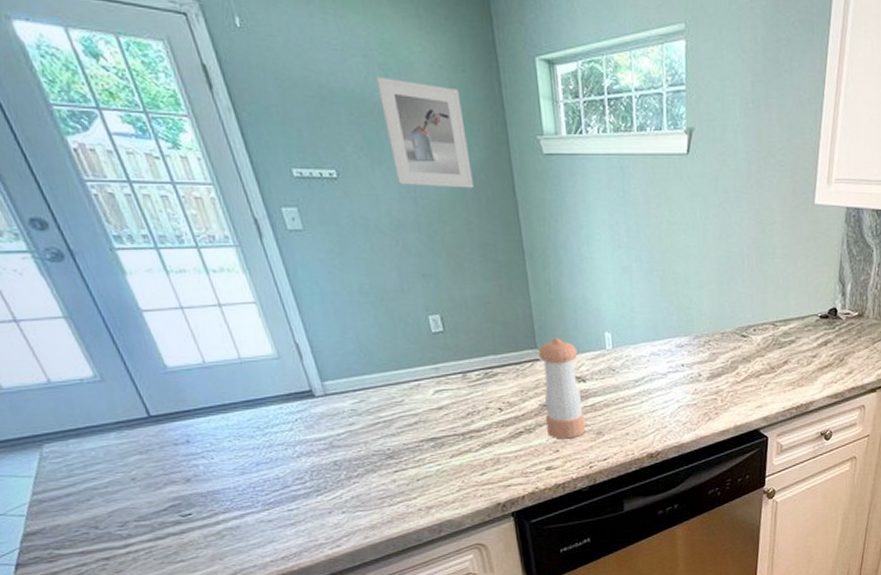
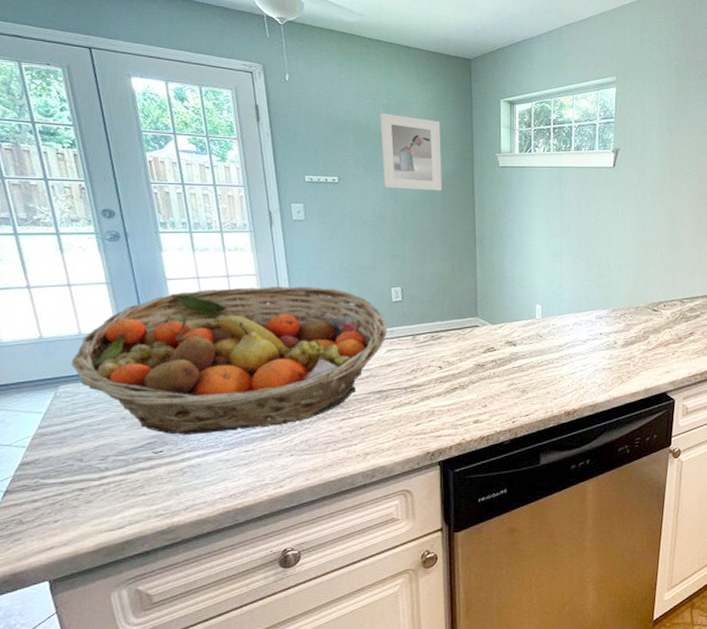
fruit basket: none [48,316,432,495] -> present [71,287,387,435]
pepper shaker: present [538,338,586,439] -> none [478,308,513,396]

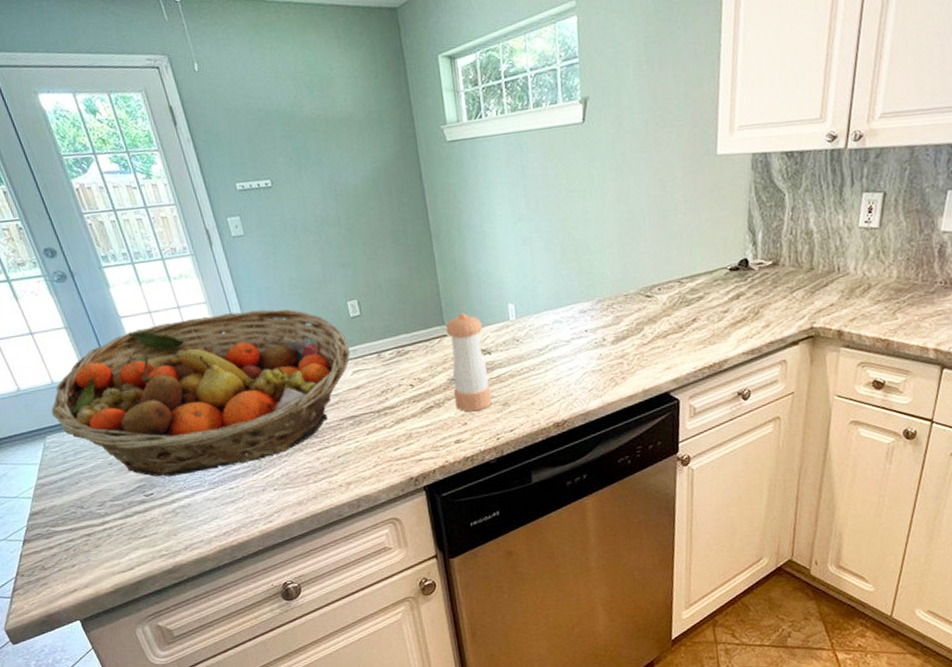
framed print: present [380,113,442,191] -> none [303,94,385,186]
pepper shaker: none [478,308,513,396] -> present [445,313,493,412]

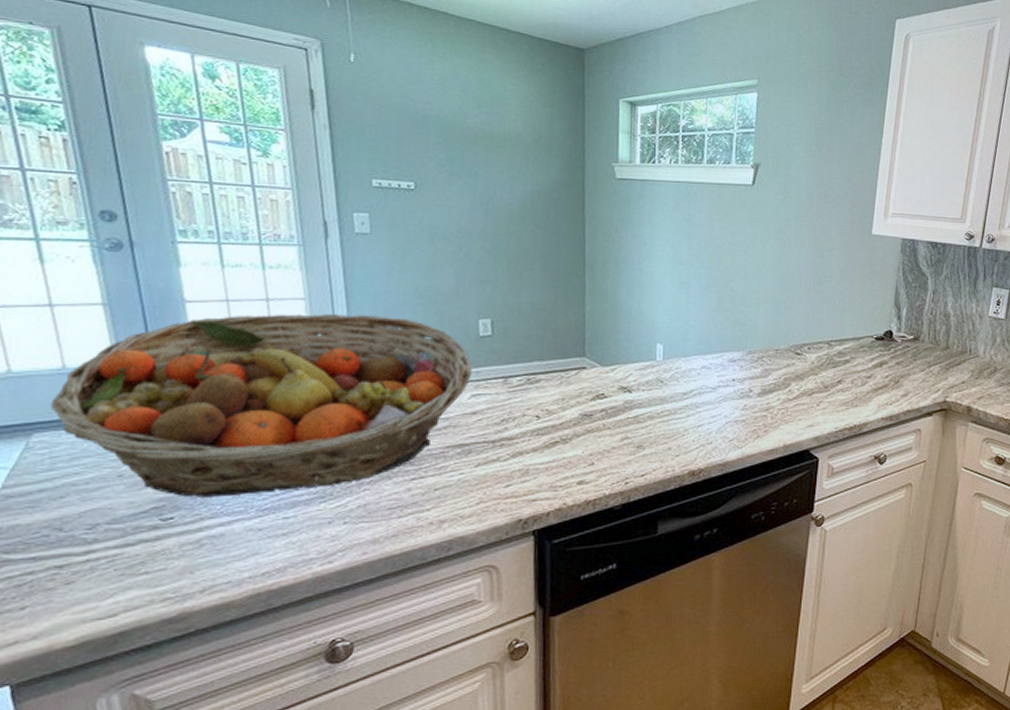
pepper shaker: present [445,313,493,412] -> none [584,347,627,452]

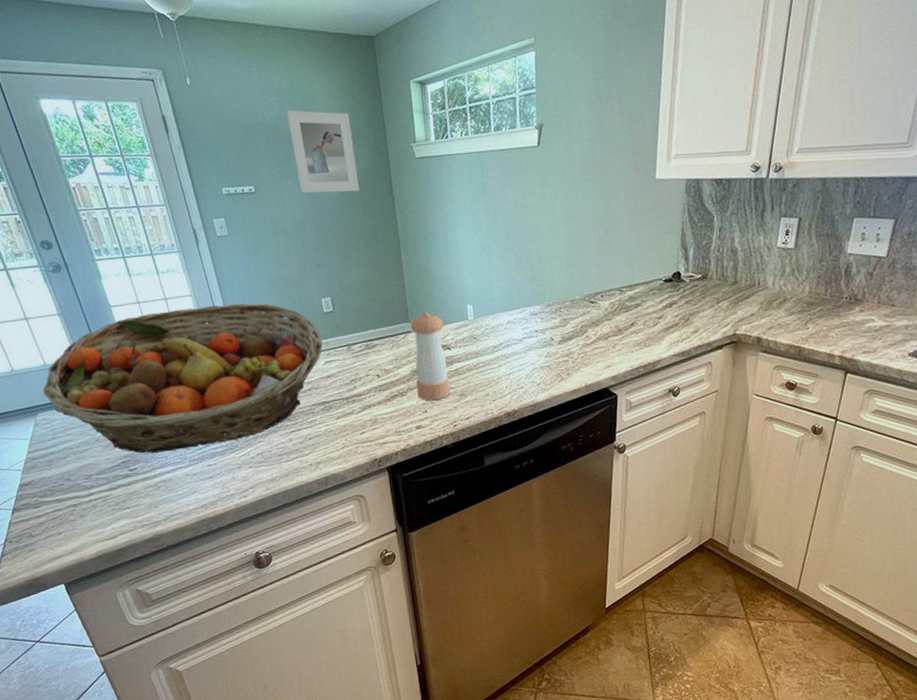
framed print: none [469,108,546,205] -> present [286,110,359,194]
pepper shaker: none [584,347,627,452] -> present [410,312,451,401]

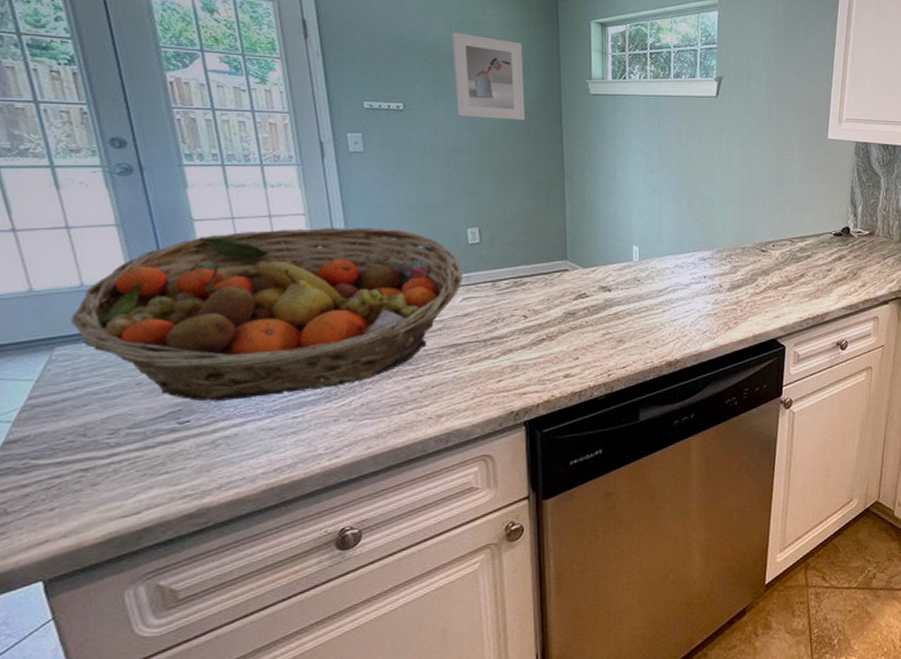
pepper shaker: present [410,312,451,401] -> none [568,250,607,347]

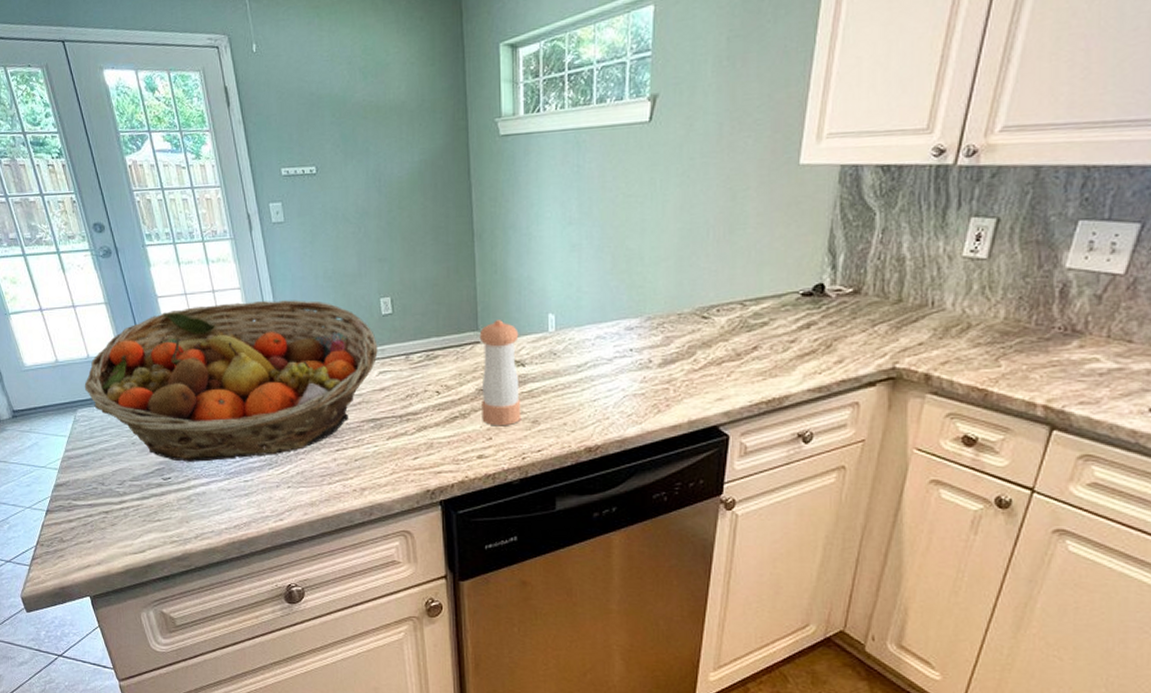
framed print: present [452,32,525,120] -> none [357,79,432,176]
pepper shaker: none [568,250,607,347] -> present [479,320,521,426]

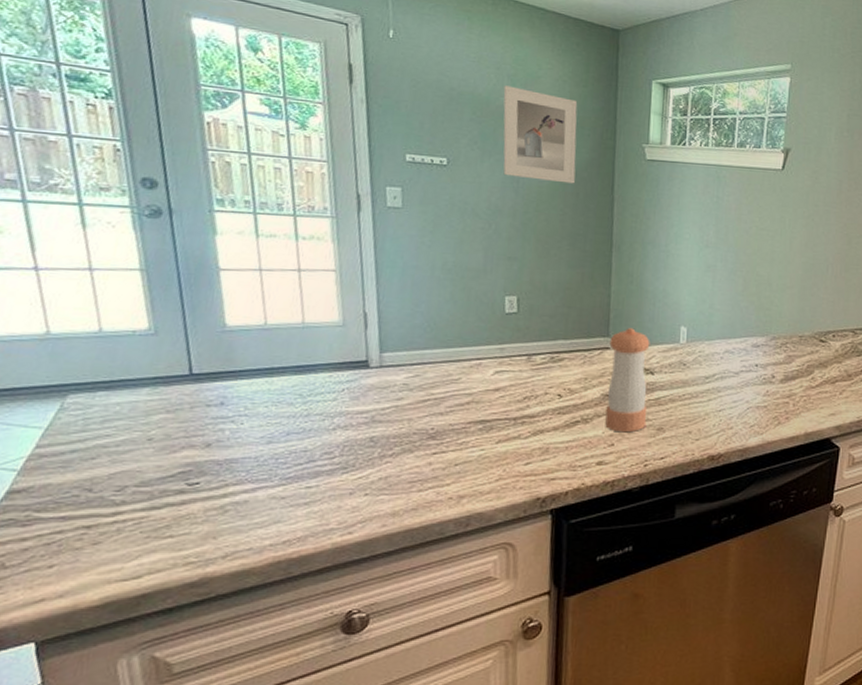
fruit basket: present [84,300,378,462] -> none [85,285,497,464]
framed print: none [357,79,432,176] -> present [503,85,578,184]

